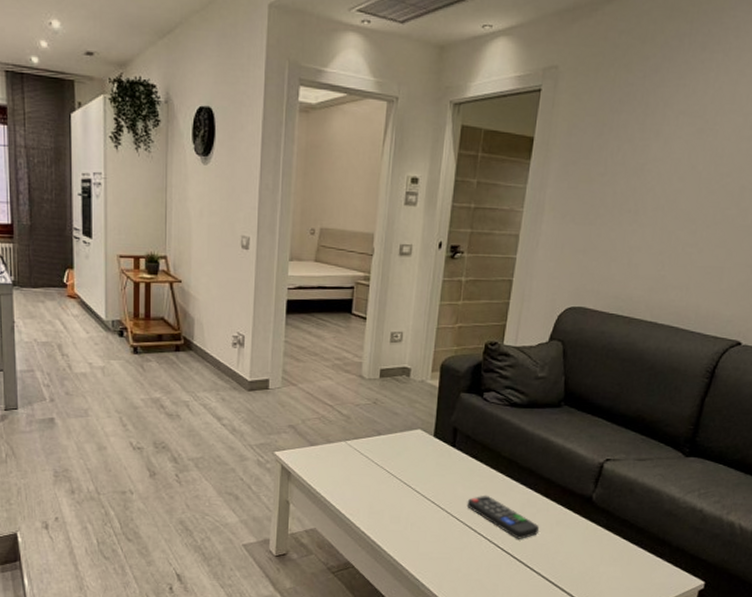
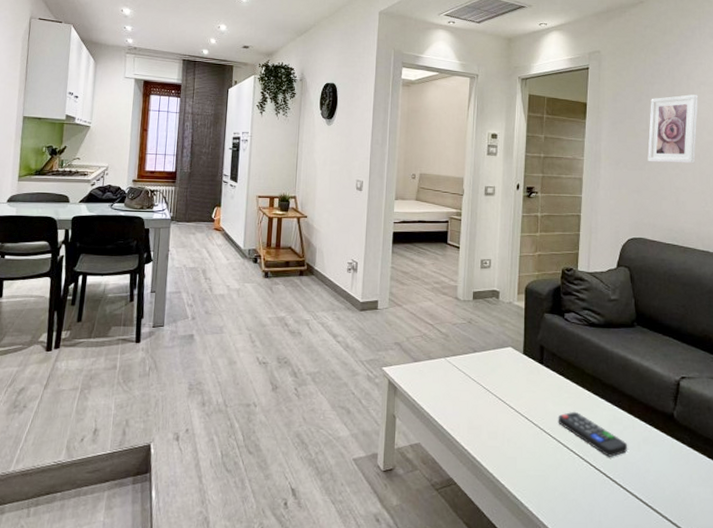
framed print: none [601,127,674,217] -> present [648,94,698,164]

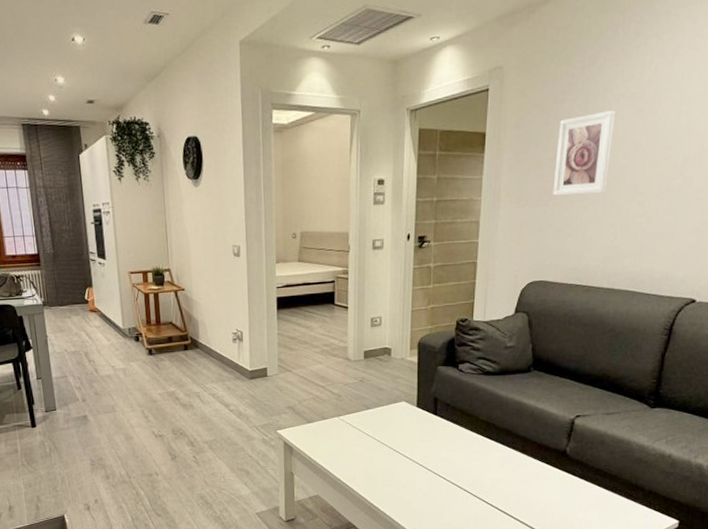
remote control: present [558,411,628,457] -> none [451,455,520,493]

